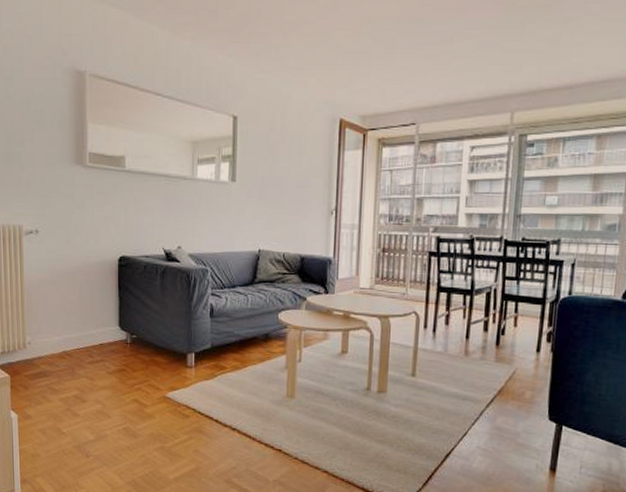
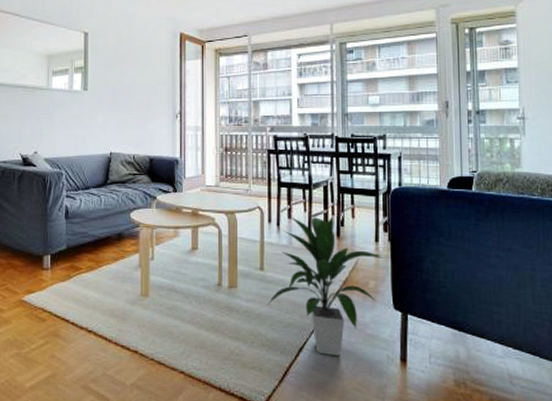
indoor plant: none [417,322,544,464] -> present [268,215,384,357]

